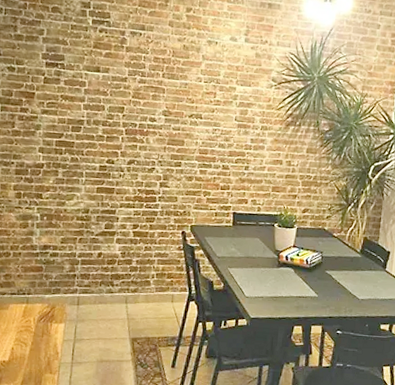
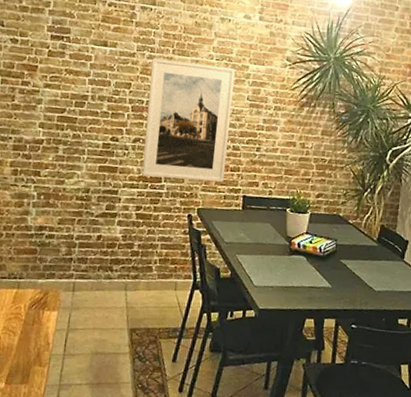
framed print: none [137,82,223,201] -> present [142,58,235,183]

